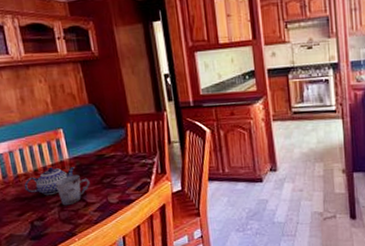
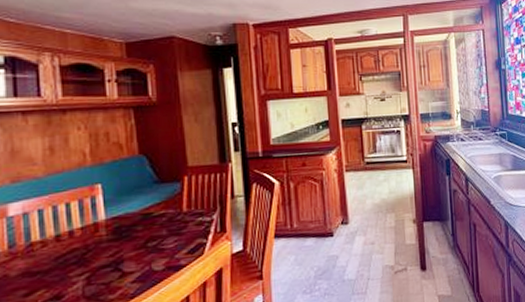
teapot: present [24,166,75,196] -> none [38,228,112,268]
cup: present [56,174,90,206] -> none [84,238,130,279]

